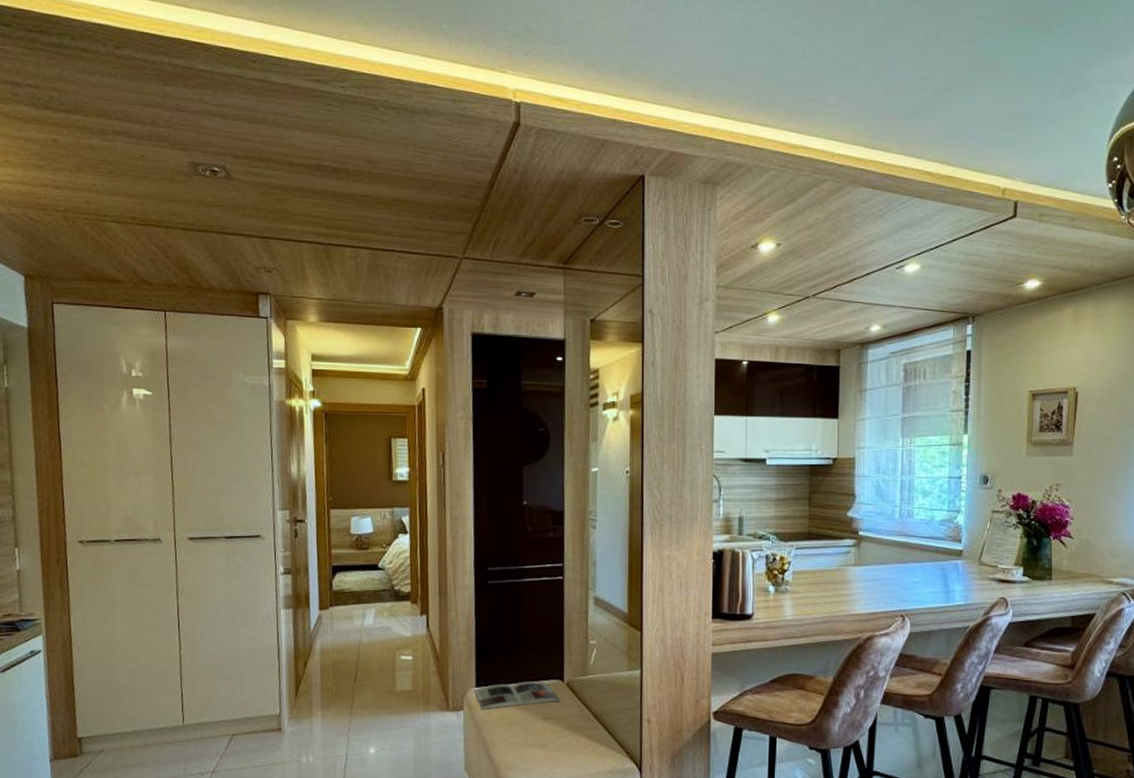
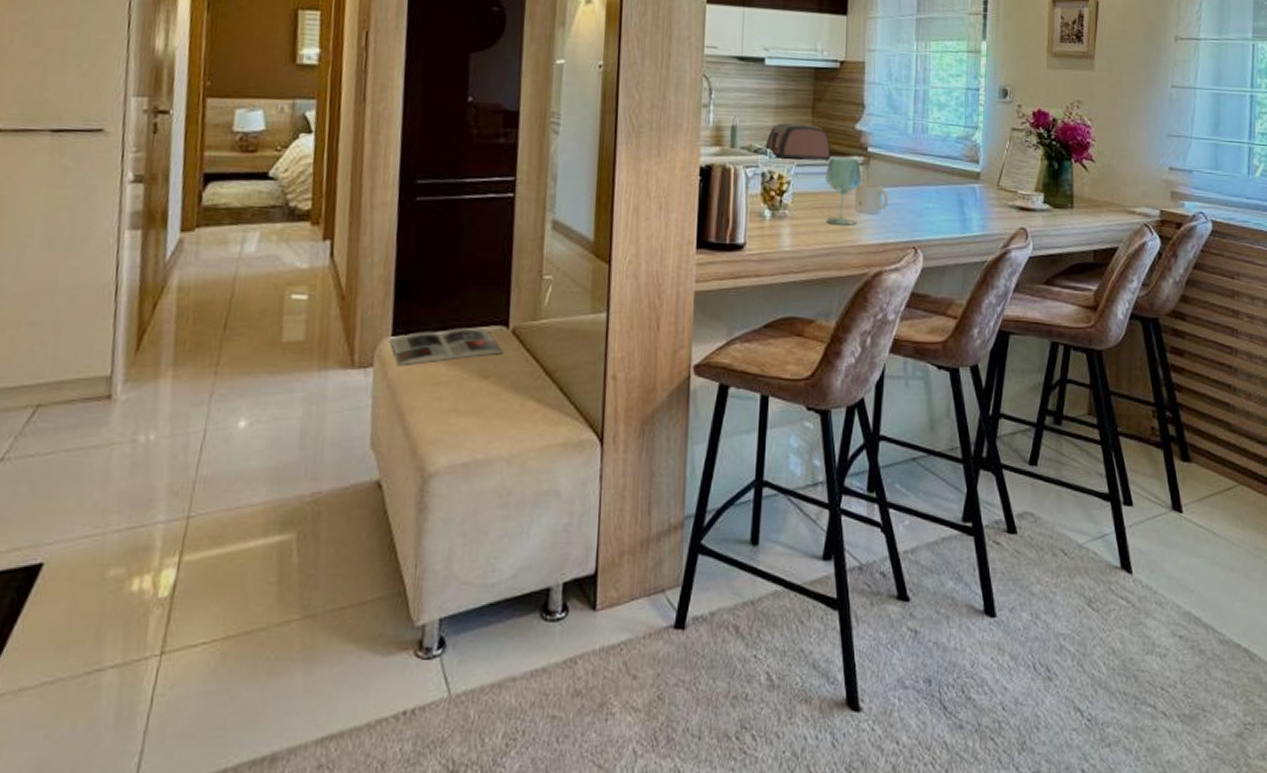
toaster: none [768,513,825,545] -> present [765,123,830,162]
wine glass: none [821,540,854,598] -> present [825,157,862,226]
mug: none [847,562,878,588] -> present [854,183,889,215]

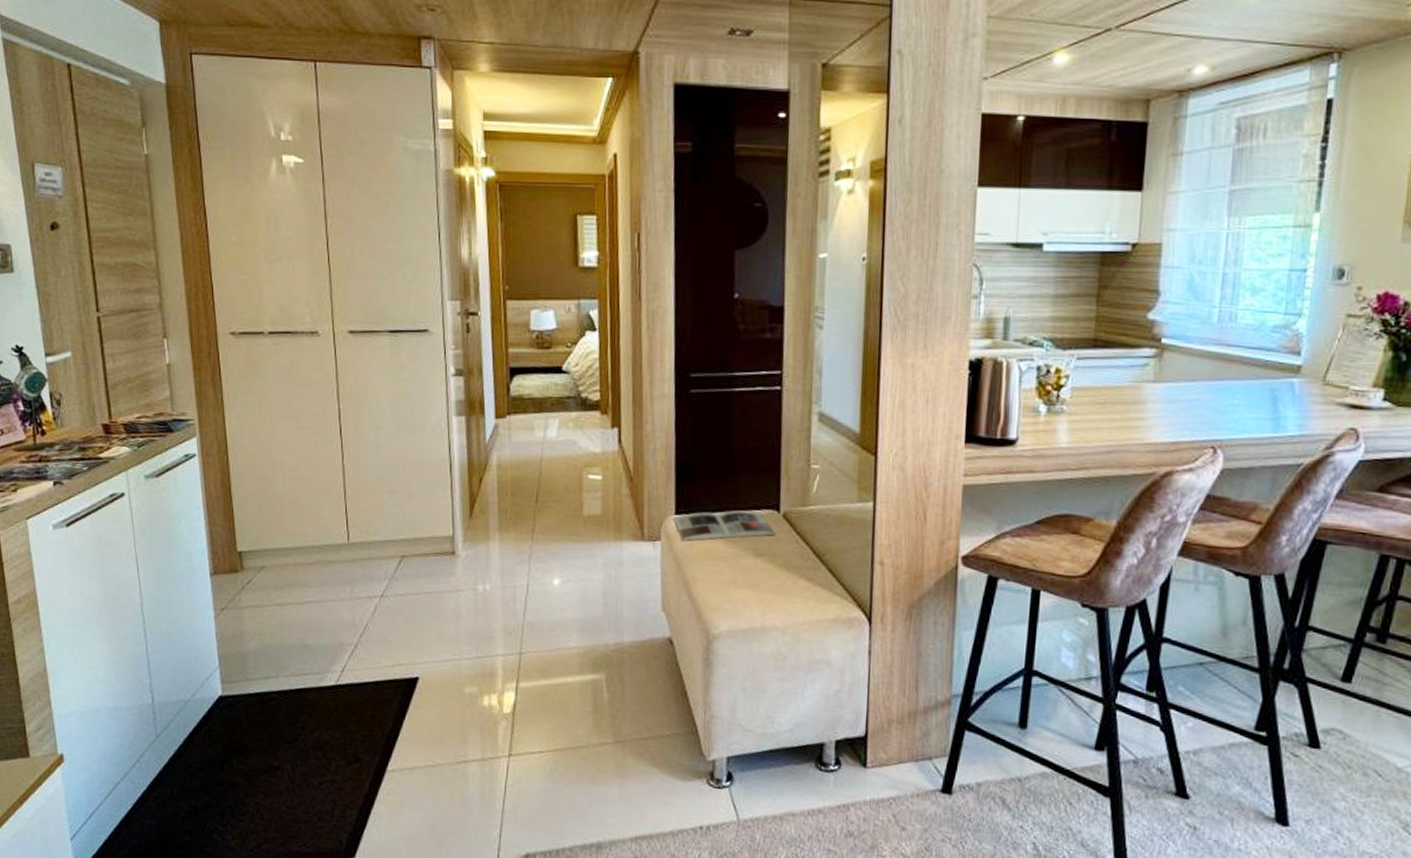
toaster: present [765,123,830,162] -> none [1041,313,1117,355]
wine glass: present [825,157,862,226] -> none [1109,349,1153,423]
mug: present [854,183,889,215] -> none [1142,377,1185,411]

